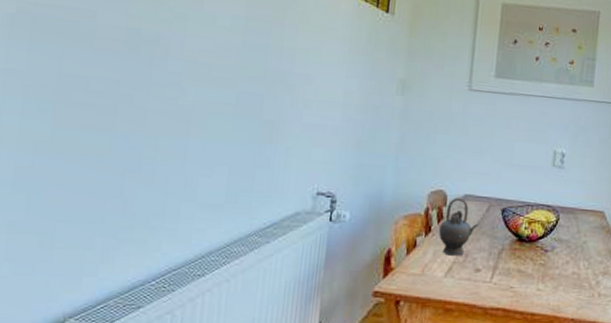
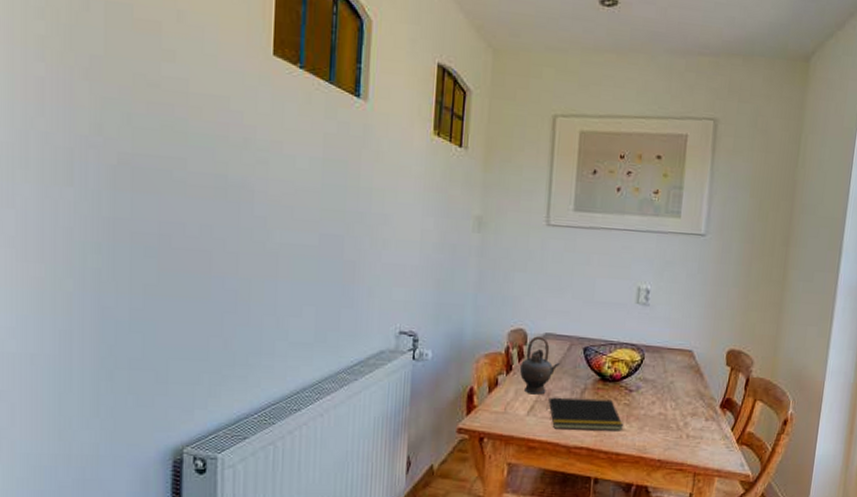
notepad: none [464,258,538,291] -> present [546,397,623,430]

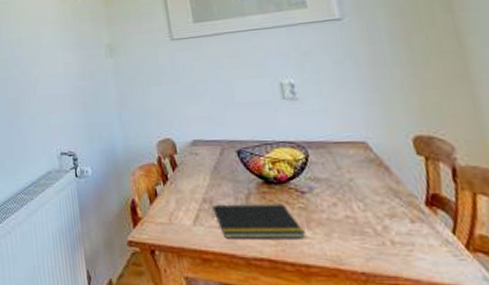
teapot: present [519,336,560,395] -> none [175,144,216,203]

